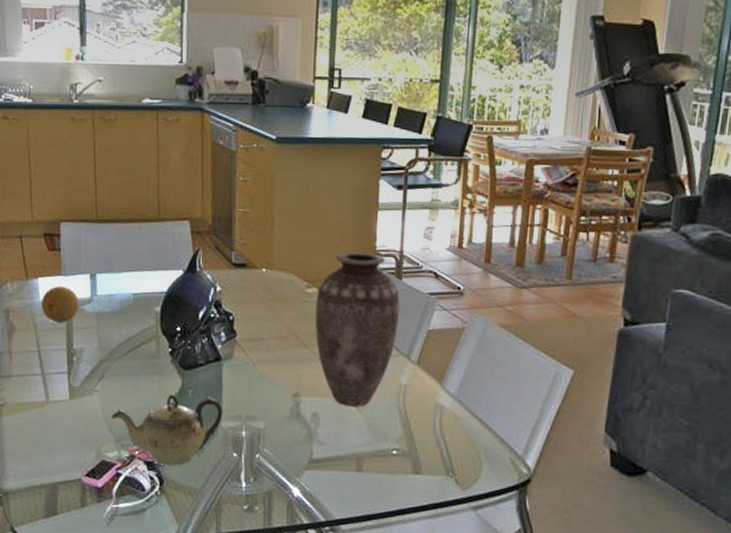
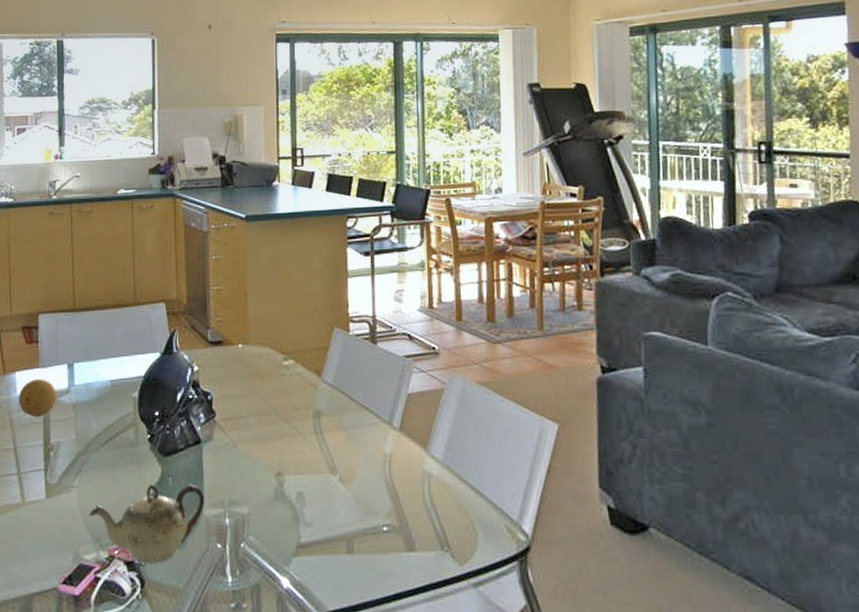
vase: present [314,252,400,407] -> none [293,320,377,481]

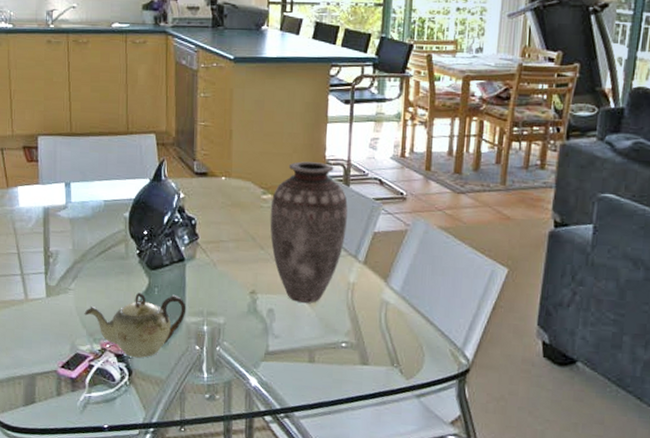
fruit: present [18,379,57,416] -> none [20,194,55,227]
vase: none [293,320,377,481] -> present [270,161,348,303]

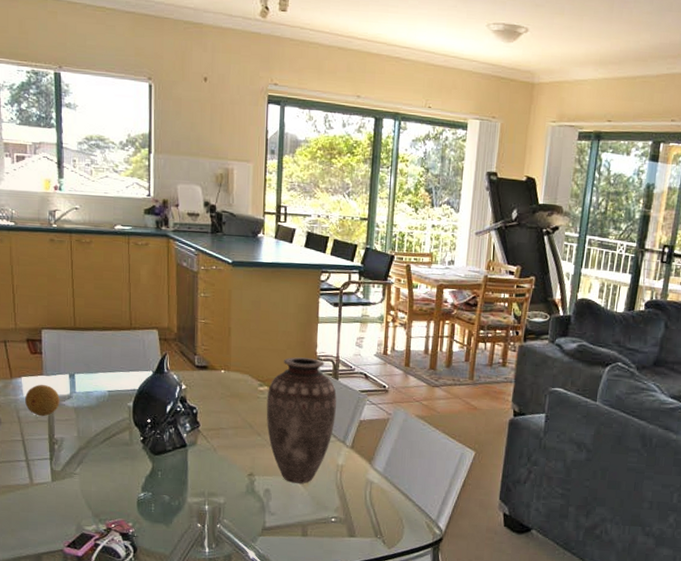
fruit: none [20,194,55,227] -> present [24,385,60,416]
teapot: present [84,292,186,358] -> none [89,476,189,536]

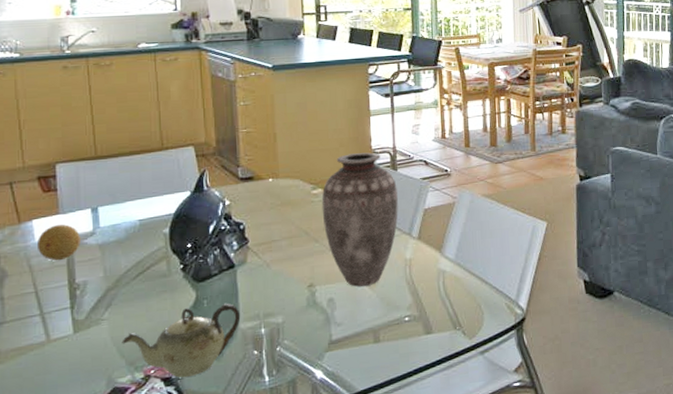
teapot: none [89,476,189,536] -> present [122,303,241,378]

